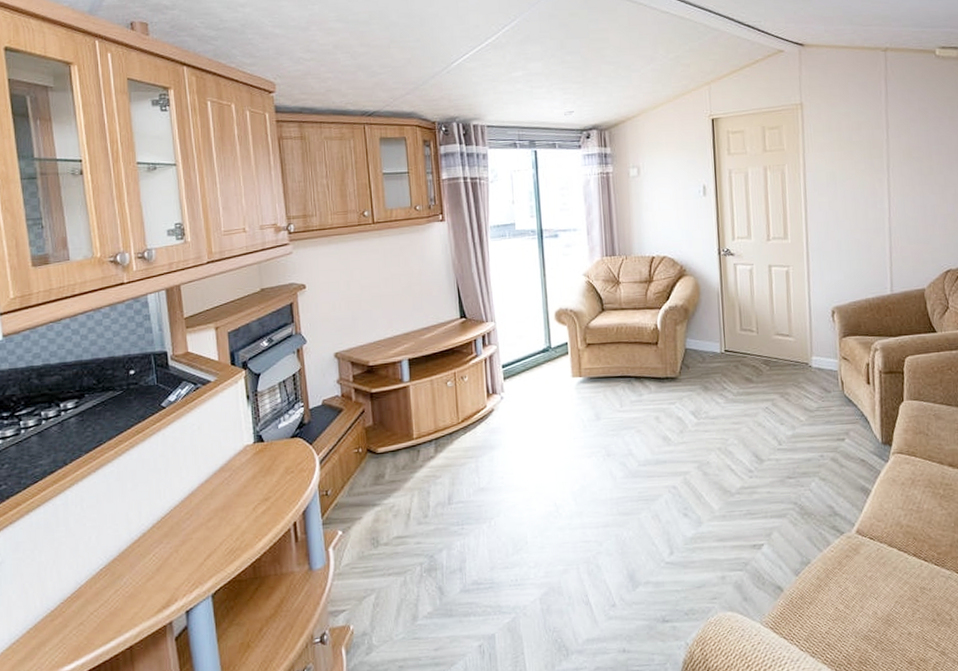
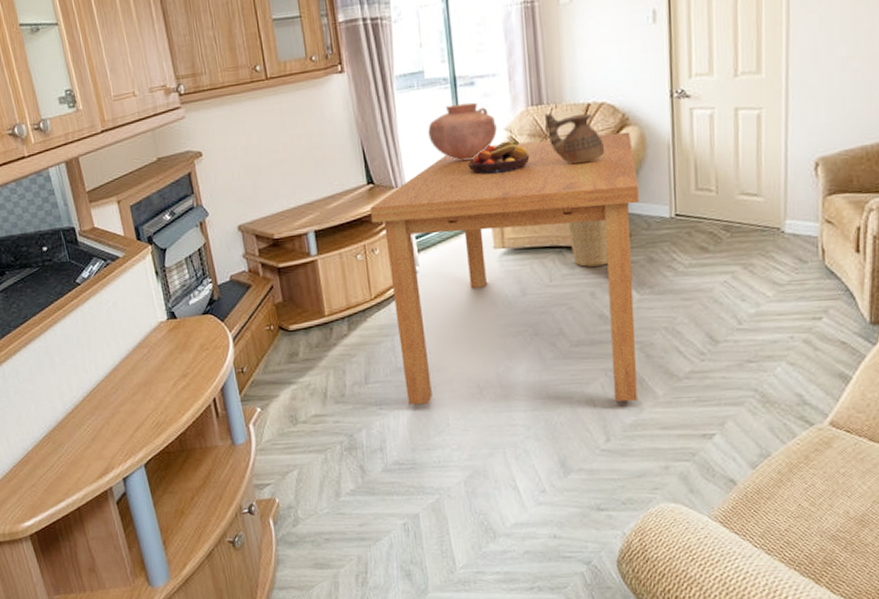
dining table: none [462,281,697,524] -> present [370,132,639,405]
vase: none [517,251,576,301] -> present [428,102,497,161]
fruit bowl: none [550,284,604,313] -> present [467,140,530,175]
ceramic jug: none [617,263,667,306] -> present [545,113,605,164]
basket: none [636,354,671,394] -> present [567,220,609,267]

